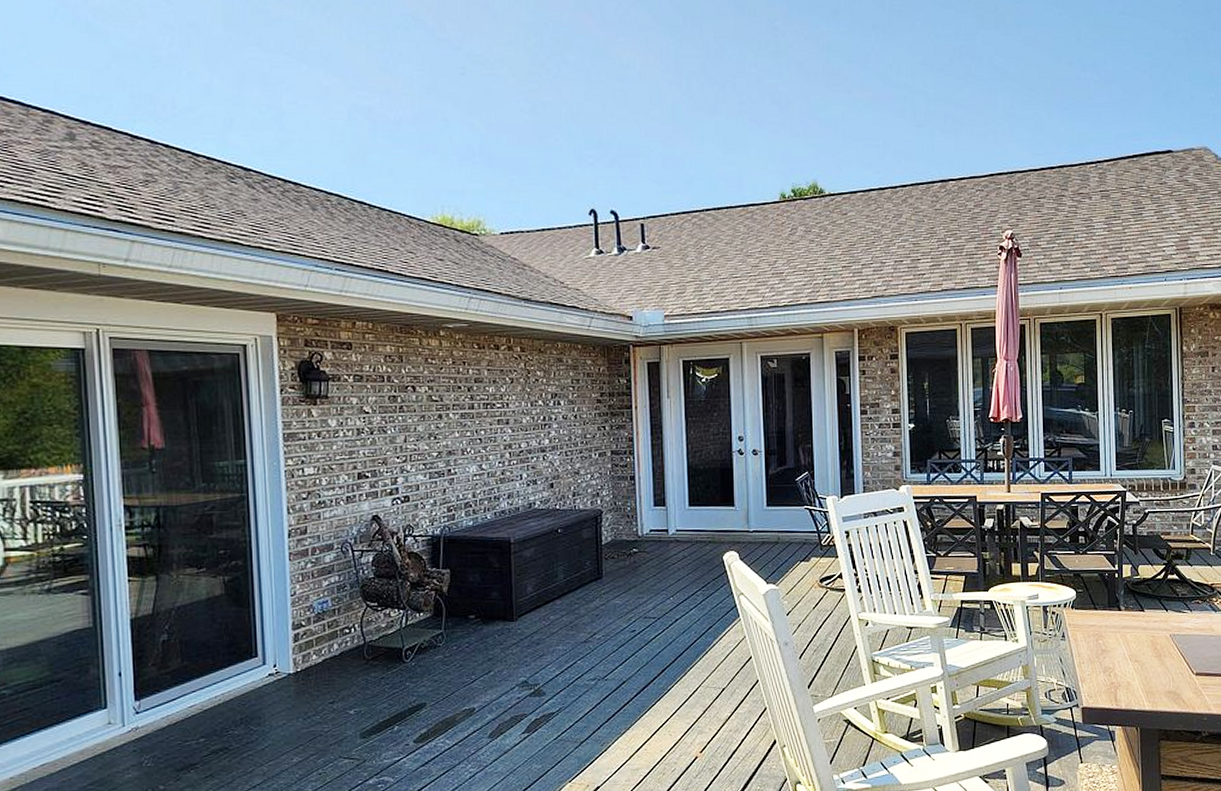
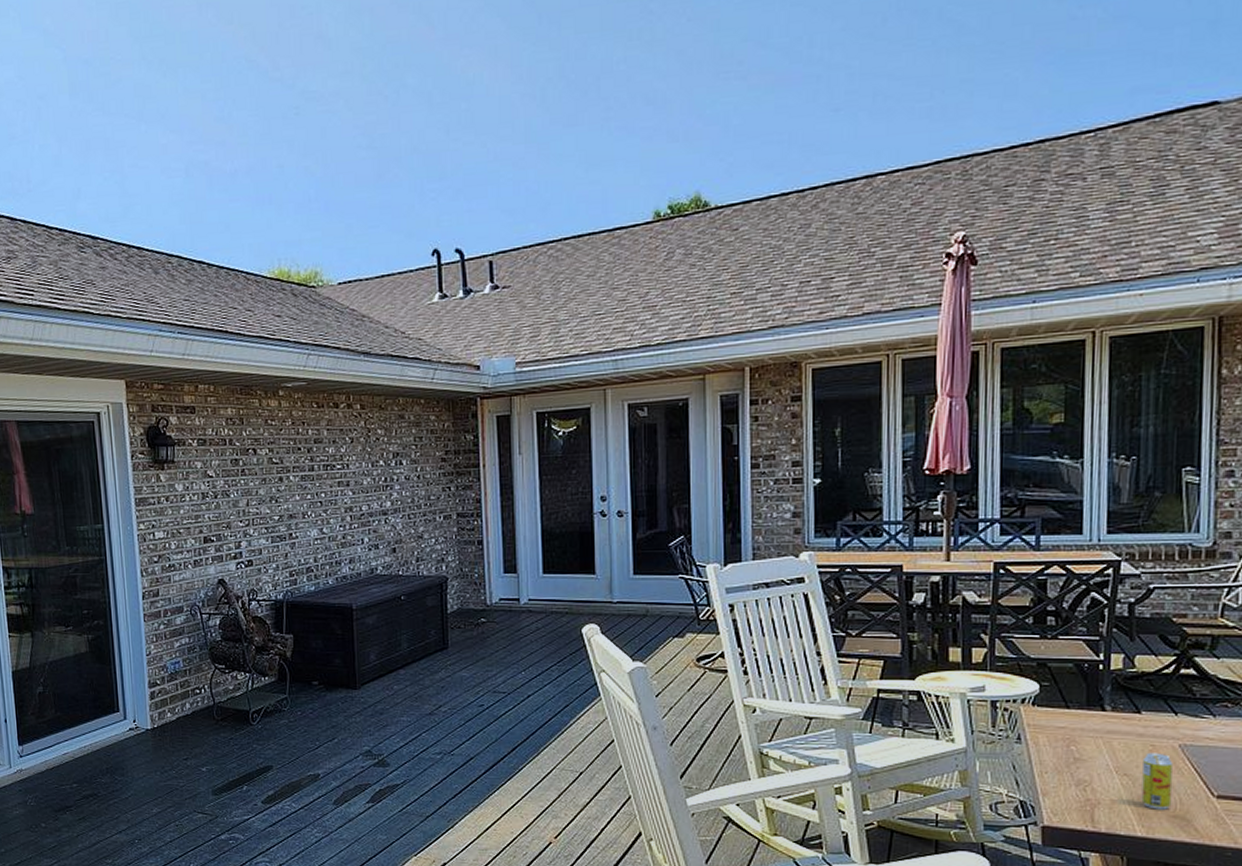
beverage can: none [1147,642,1167,688] -> present [1141,752,1173,810]

